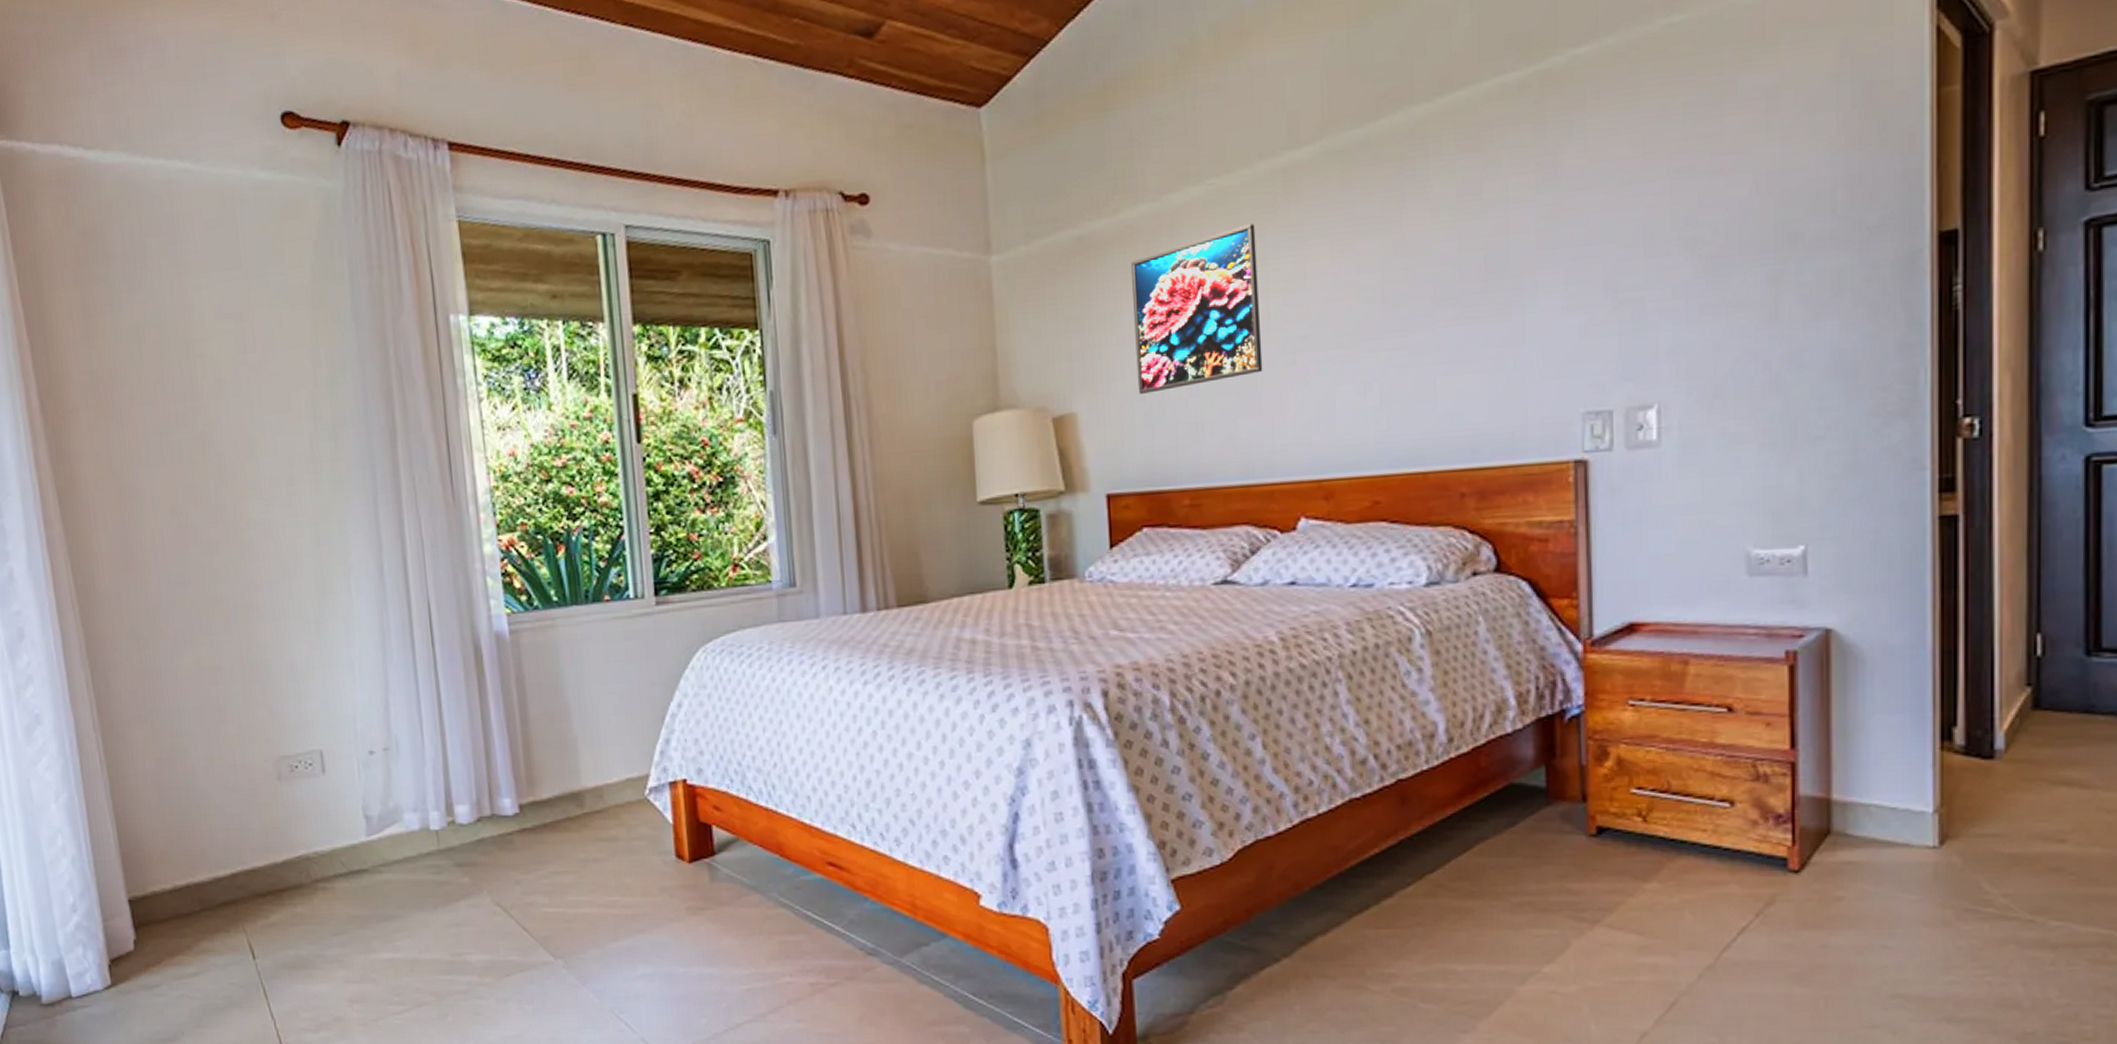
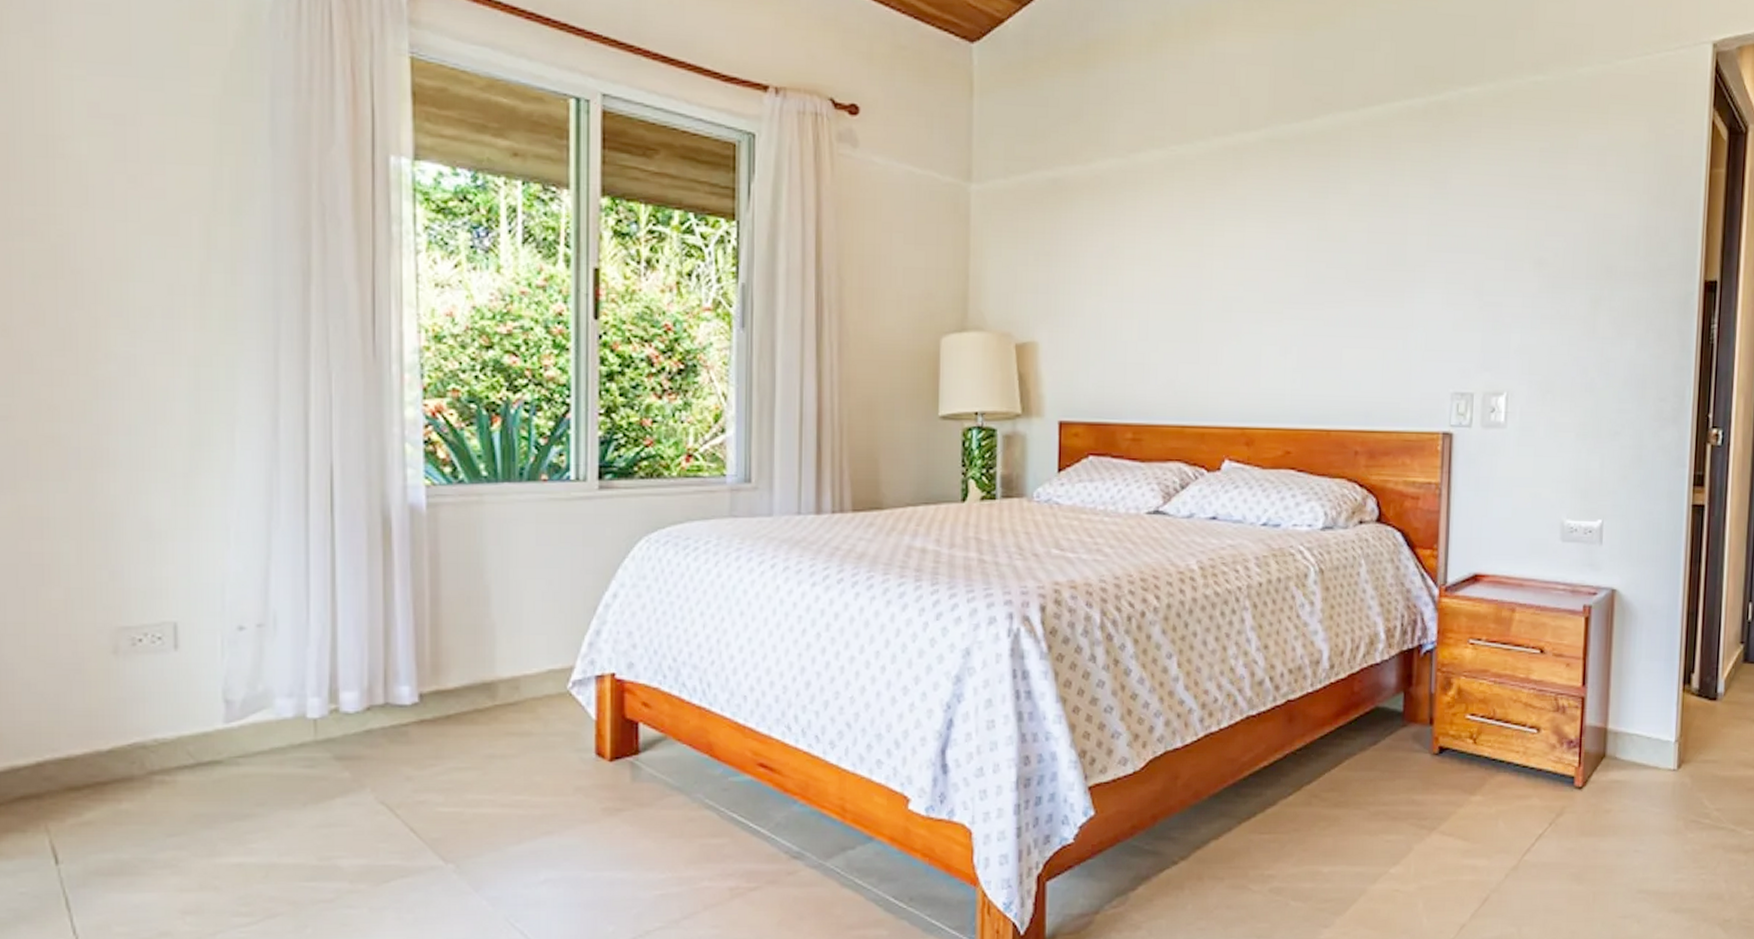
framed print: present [1130,224,1263,394] -> none [1095,191,1207,332]

